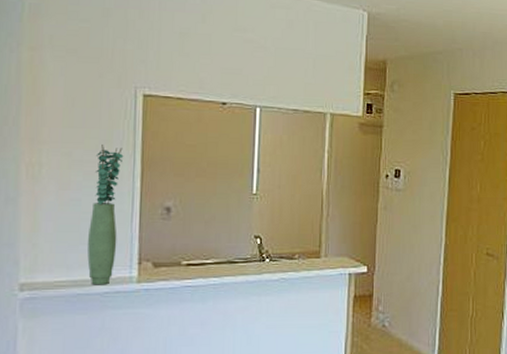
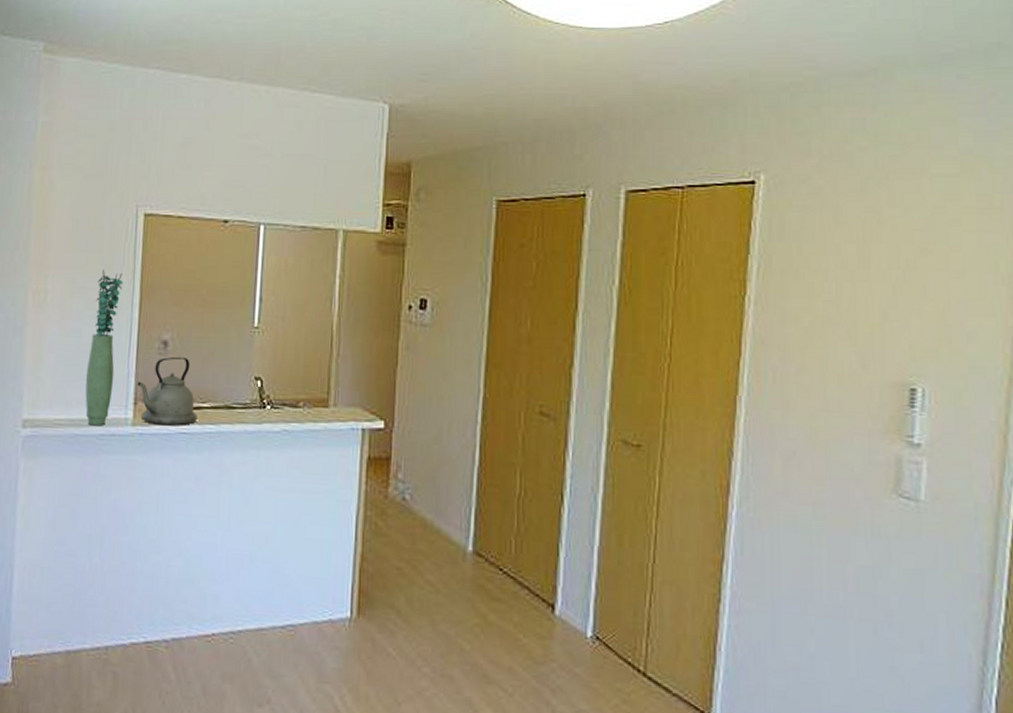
kettle: none [141,220,201,281] -> present [137,356,197,426]

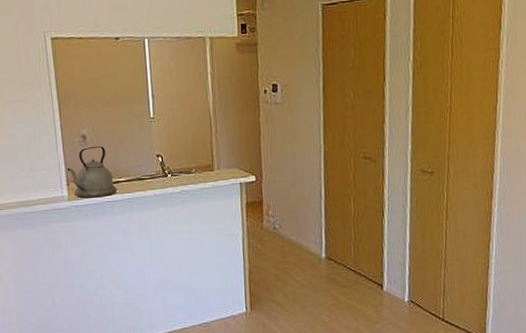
vase: present [85,270,123,426] -> none [21,85,49,205]

